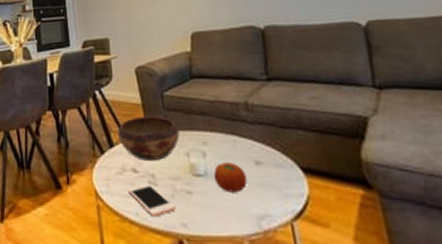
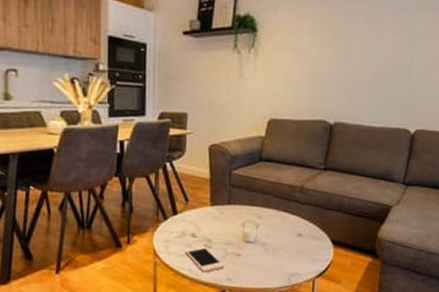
decorative bowl: present [118,115,180,162] -> none [183,190,239,229]
fruit: present [213,162,247,193] -> none [261,233,288,257]

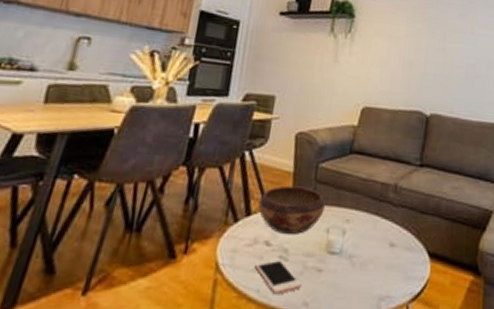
decorative bowl: none [183,190,239,229] -> present [258,185,325,235]

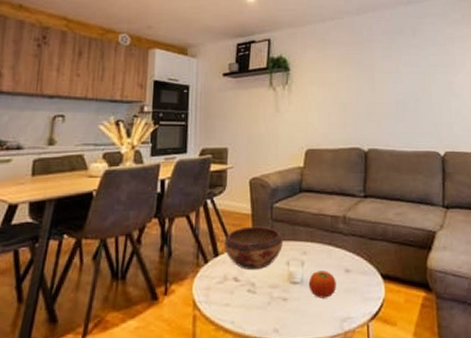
cell phone: present [255,258,302,295] -> none [228,291,271,325]
fruit: none [347,242,379,273] -> present [308,270,336,298]

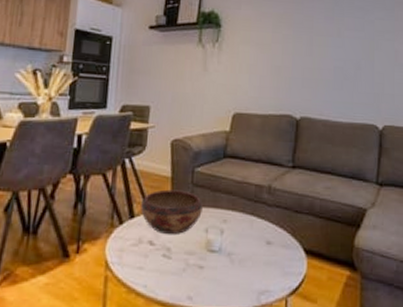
fruit: present [308,270,336,298] -> none [227,241,256,269]

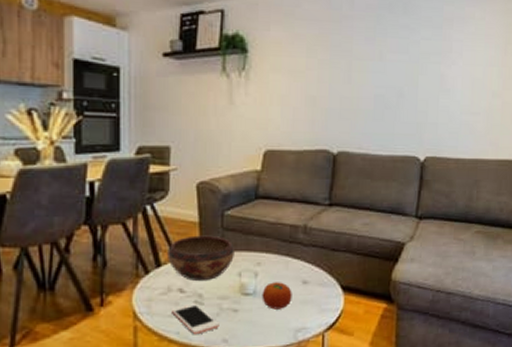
cell phone: none [141,256,185,290] -> present [172,303,219,335]
fruit: none [227,241,256,269] -> present [262,282,292,310]

